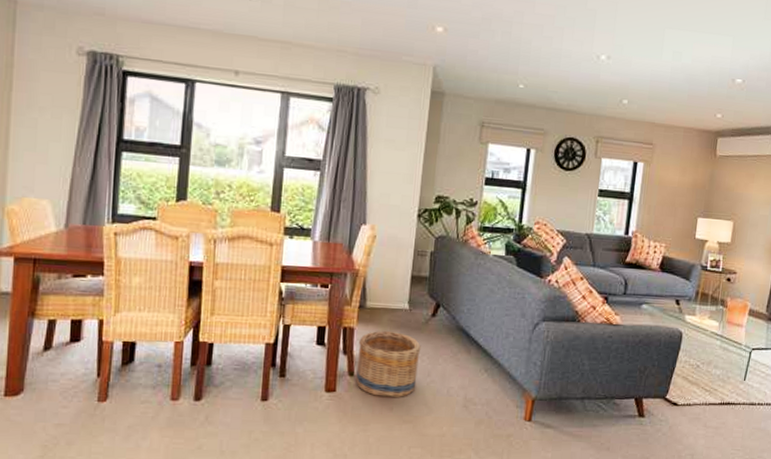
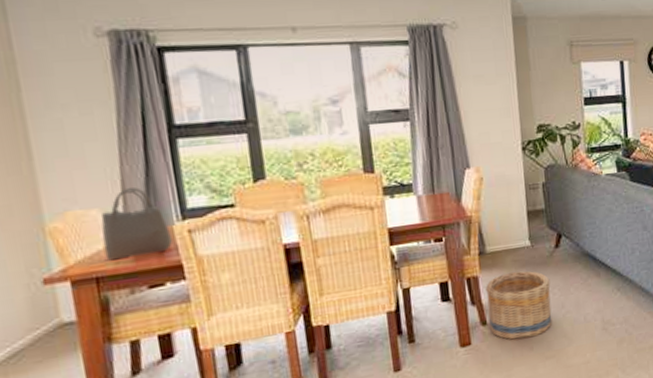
handbag: none [45,186,100,248] -> present [100,186,172,261]

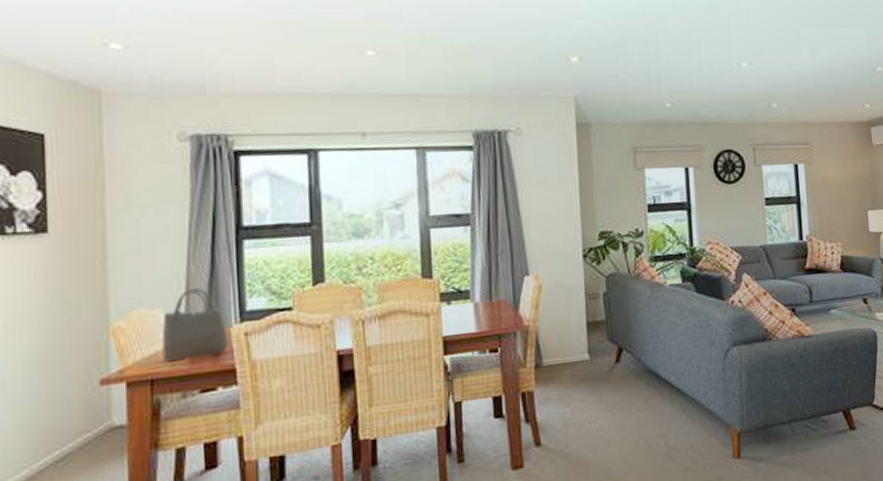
basket: present [486,271,552,340] -> none [541,387,611,464]

